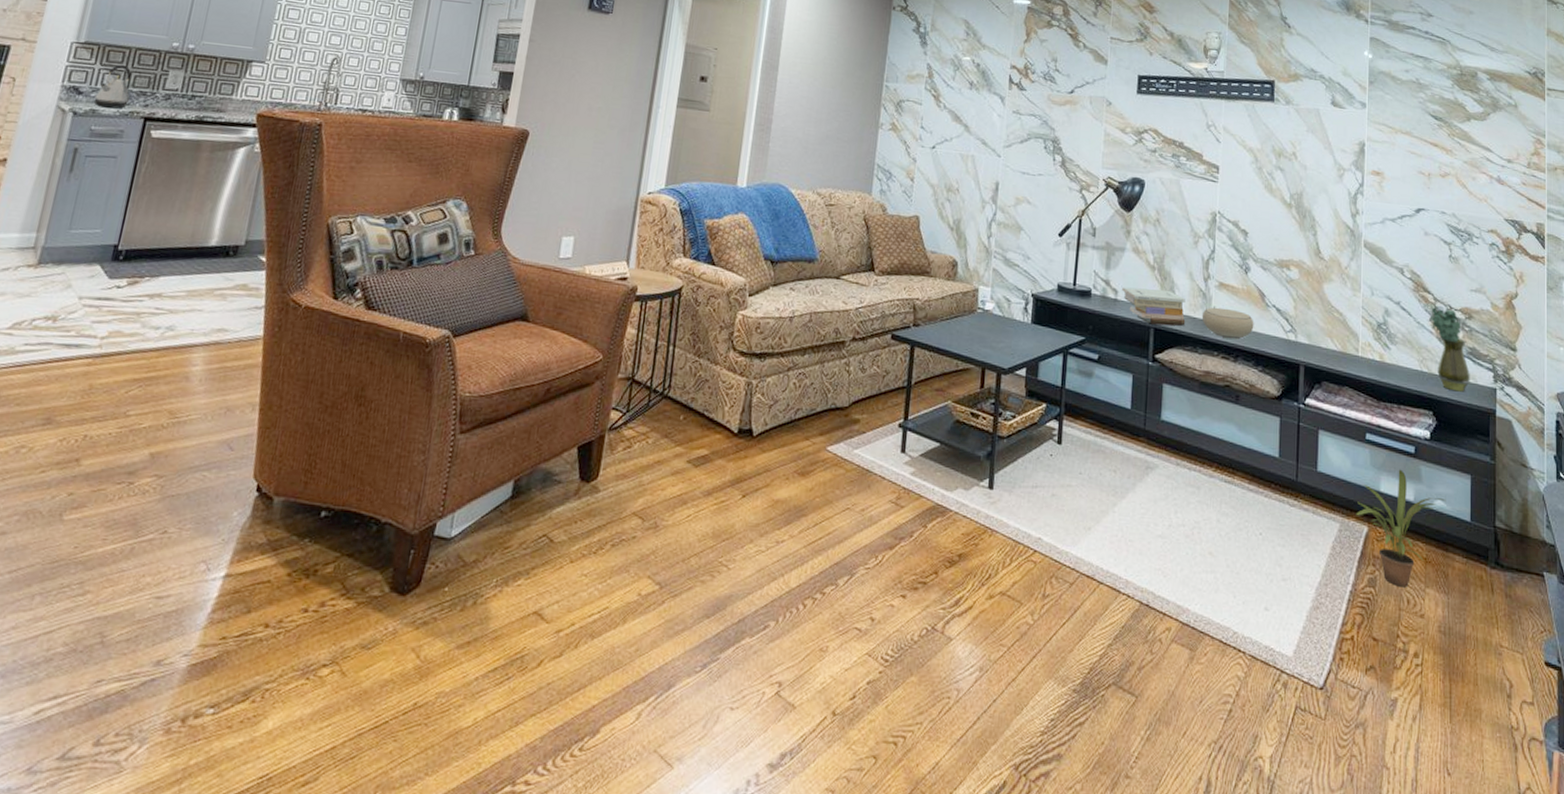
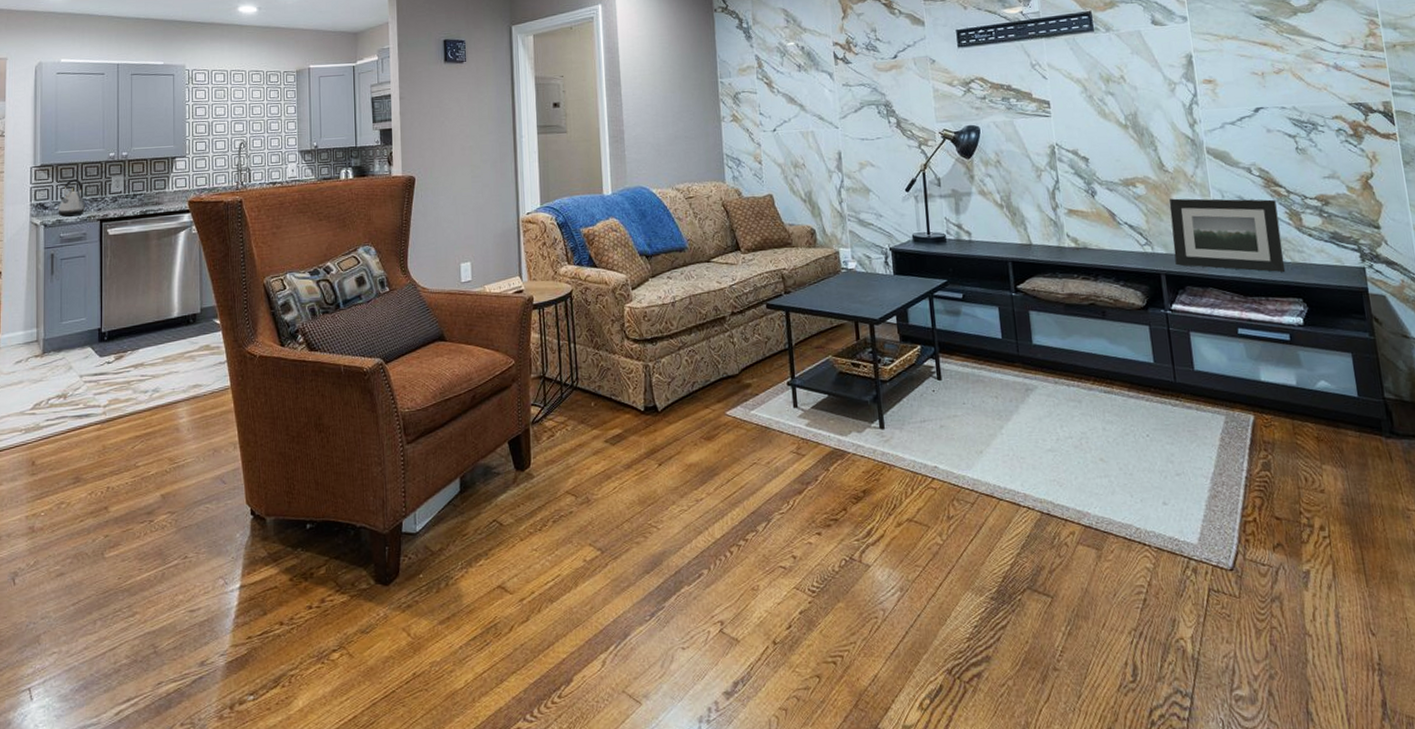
books: present [1122,287,1186,326] -> none [974,224,1042,259]
bowl: present [1201,307,1254,340] -> none [1056,232,1110,261]
picture frame: none [1316,287,1422,382] -> present [1169,198,1286,273]
potted plant: present [1356,469,1446,588] -> none [1239,357,1330,467]
vase: present [1429,303,1470,392] -> none [1285,196,1337,276]

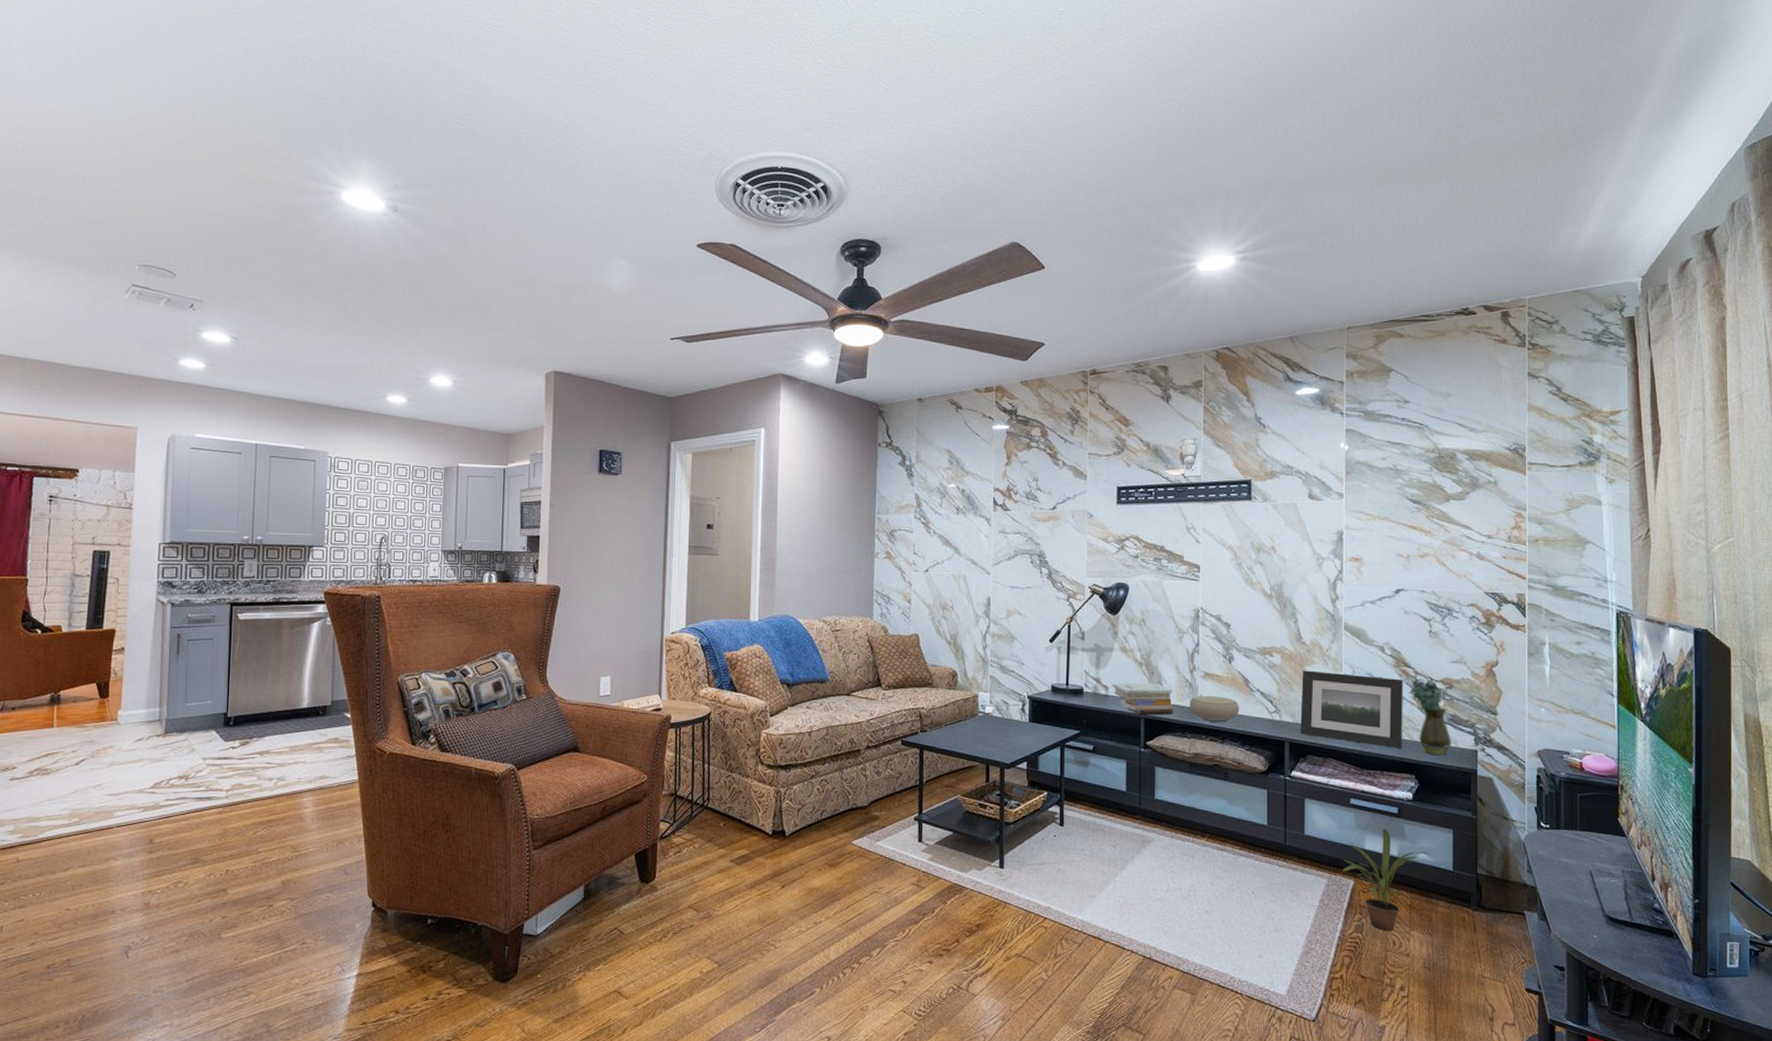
kettle: present [58,178,86,217] -> none [186,559,216,597]
books: none [974,224,1042,259] -> present [1112,683,1174,715]
bowl: none [1056,232,1110,261] -> present [1189,695,1240,723]
potted plant: none [1239,357,1330,467] -> present [1342,828,1429,931]
vase: none [1285,196,1337,276] -> present [1410,676,1451,756]

